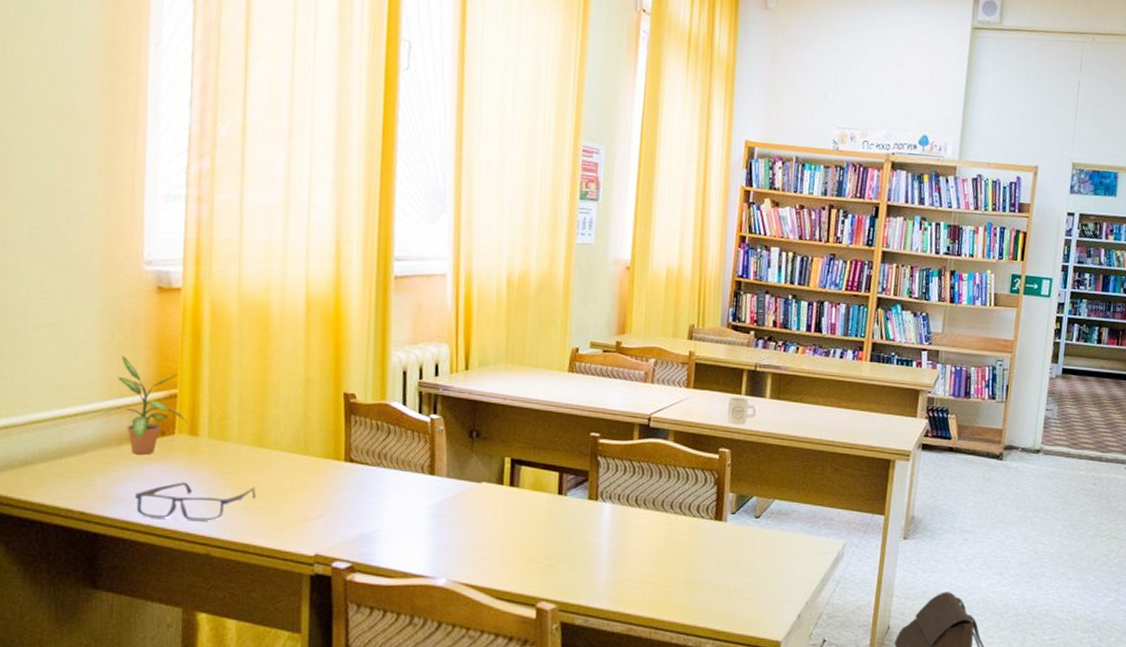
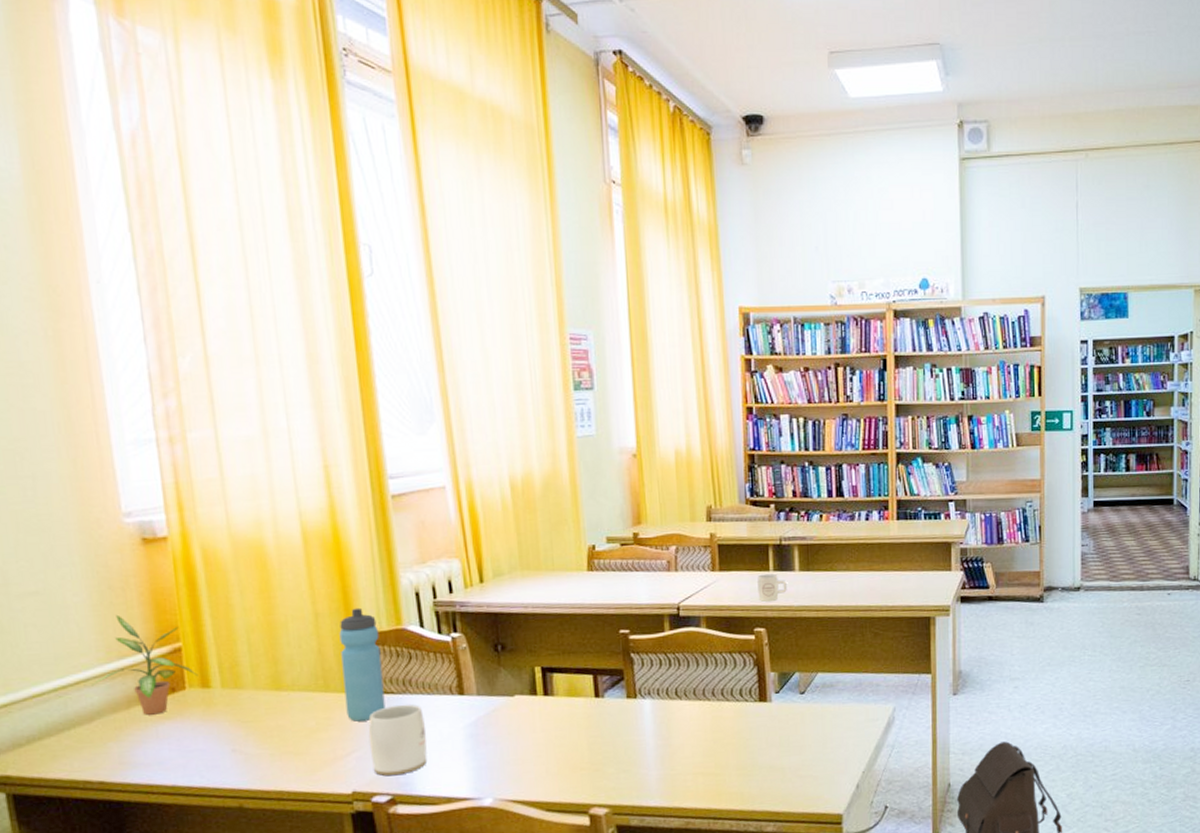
eyeglasses: present [135,482,256,521] -> none [154,731,282,778]
water bottle: none [321,378,363,488] -> present [339,607,386,722]
mug: none [337,476,394,544] -> present [368,704,428,776]

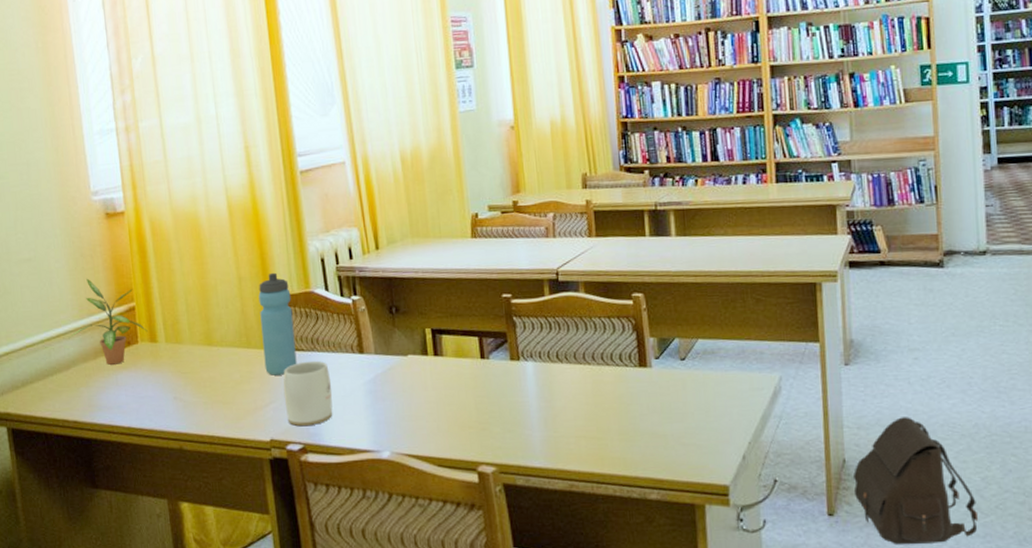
mug: present [757,573,787,603] -> none [634,239,664,268]

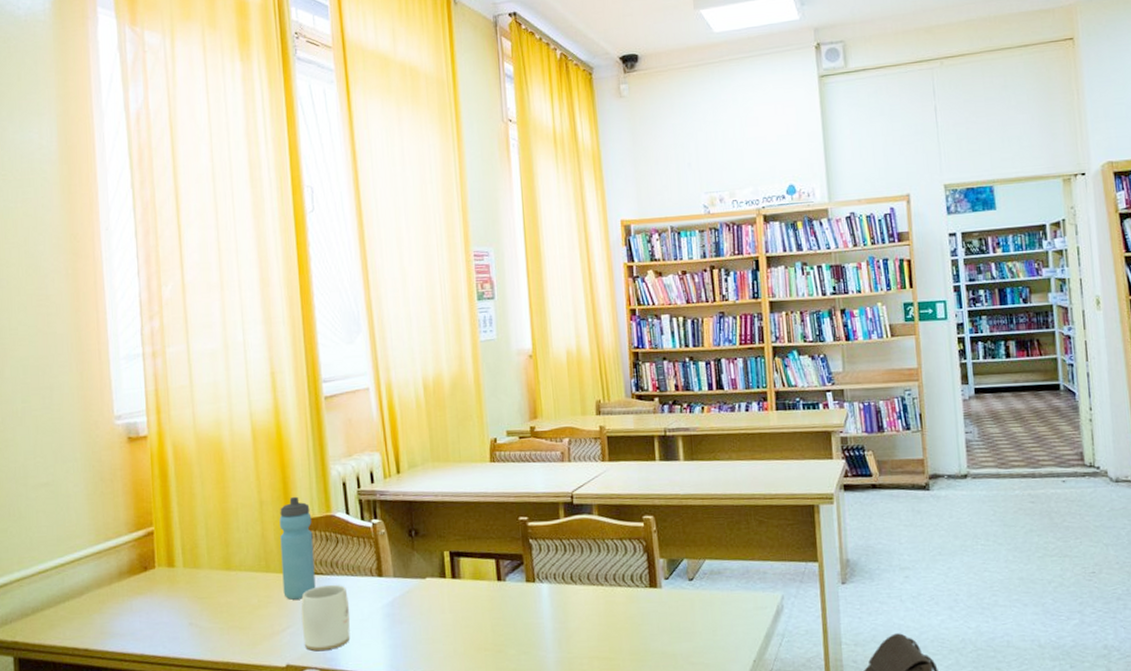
potted plant: present [68,278,148,365] -> none [83,502,166,591]

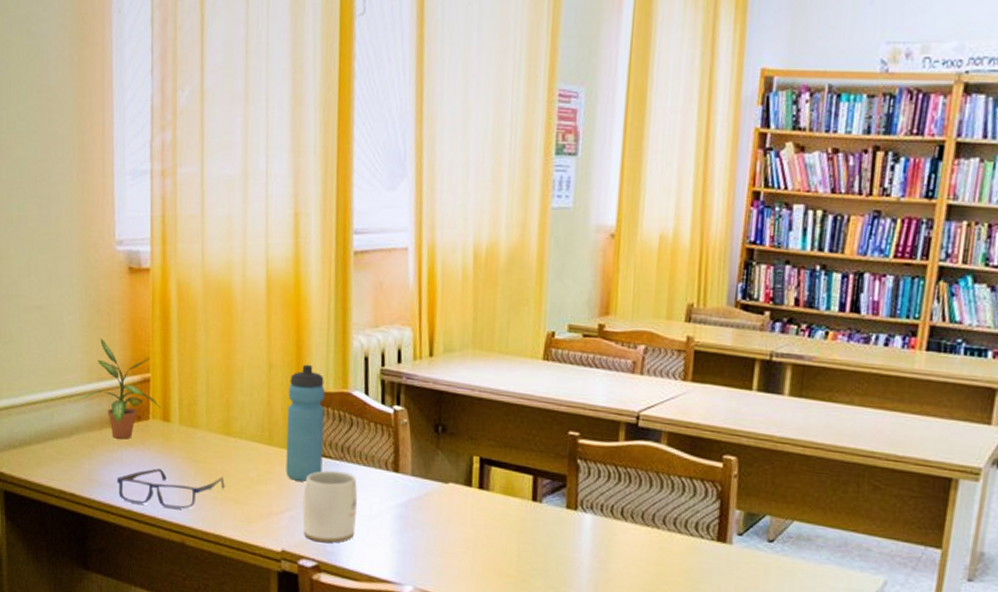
potted plant: none [83,502,166,591] -> present [74,338,161,439]
eyeglasses: none [128,607,230,648] -> present [117,468,225,509]

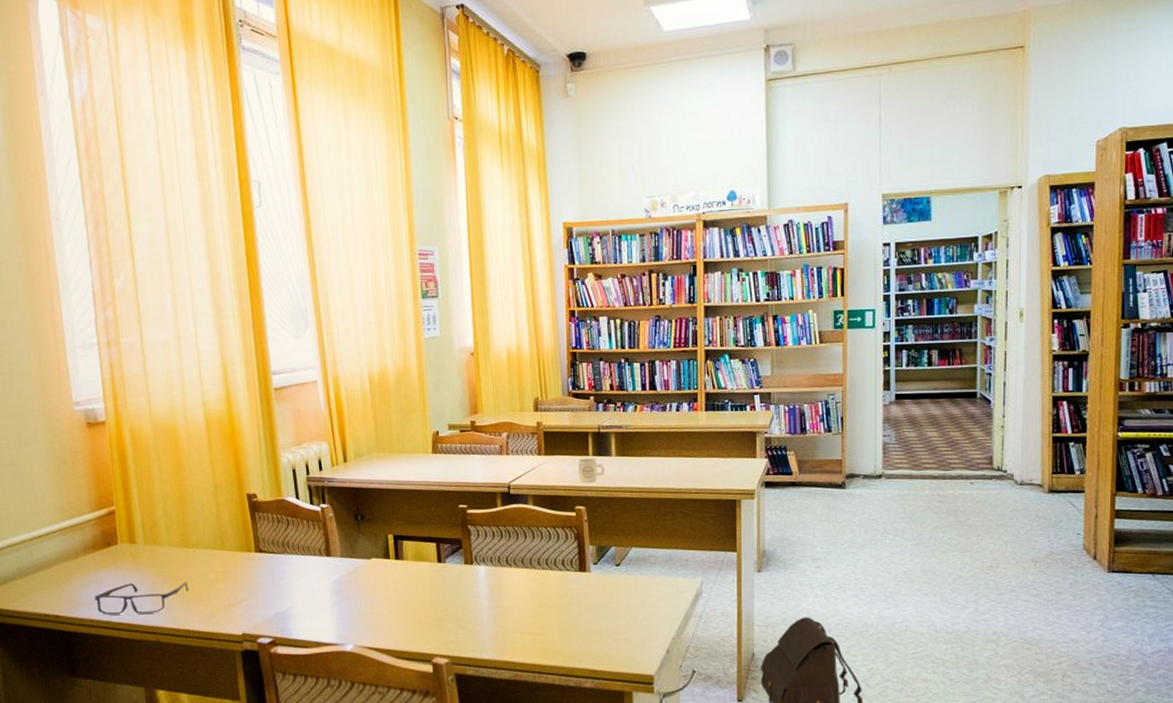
potted plant: present [74,338,161,439] -> none [50,483,127,564]
water bottle: present [286,364,325,482] -> none [233,481,269,575]
mug: present [302,470,358,543] -> none [255,562,301,621]
mug: none [734,393,771,428] -> present [578,458,605,484]

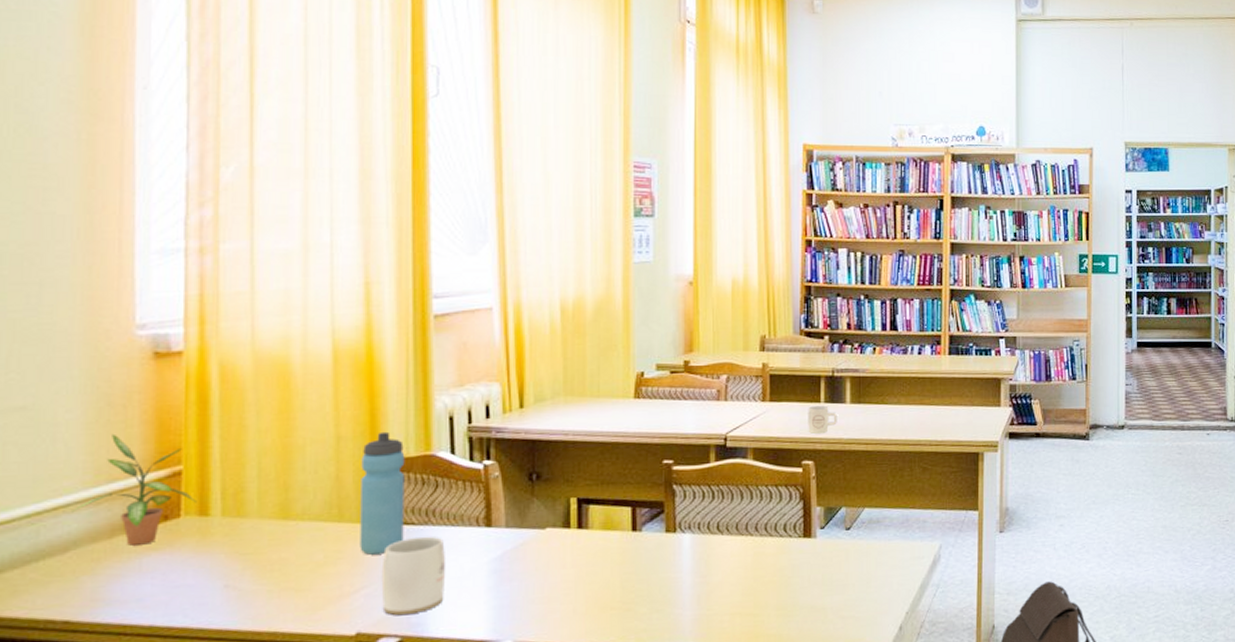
potted plant: none [50,483,127,564] -> present [72,433,197,546]
eyeglasses: present [95,581,189,615] -> none [133,565,283,617]
water bottle: none [233,481,269,575] -> present [360,431,405,555]
mug: none [255,562,301,621] -> present [381,536,447,615]

